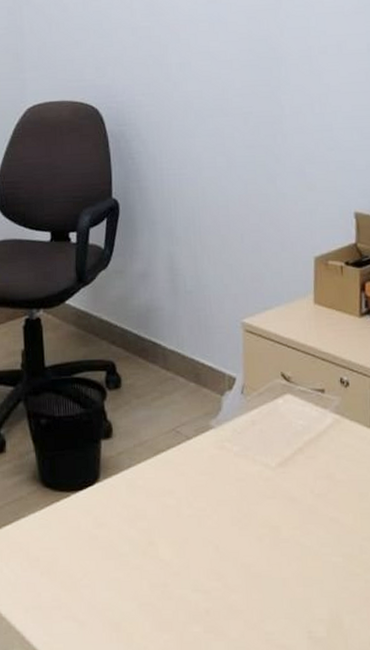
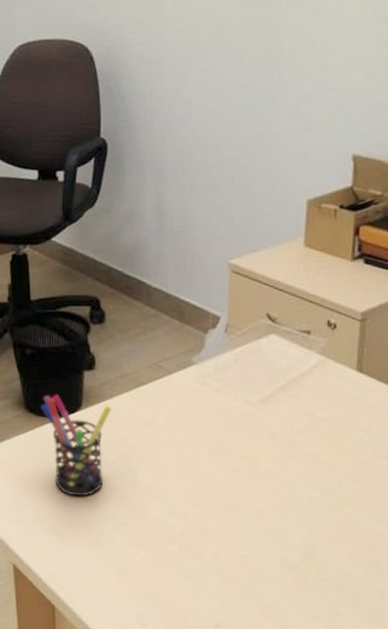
pen holder: none [57,465,130,577] -> present [41,394,112,497]

